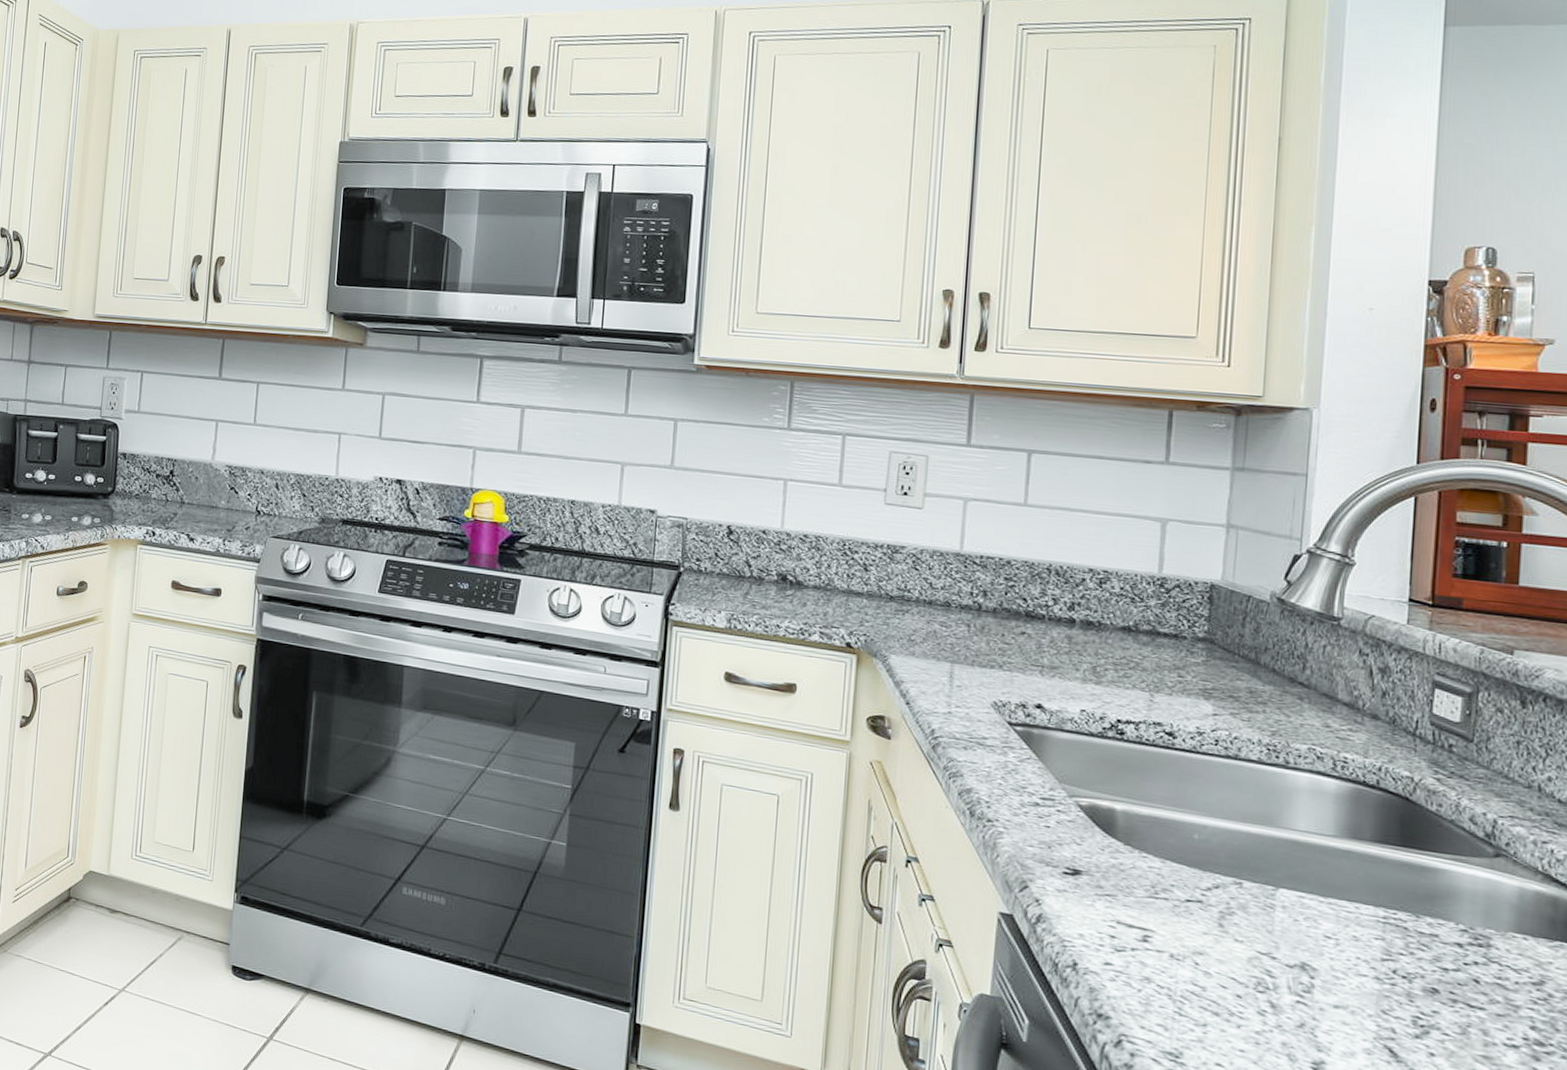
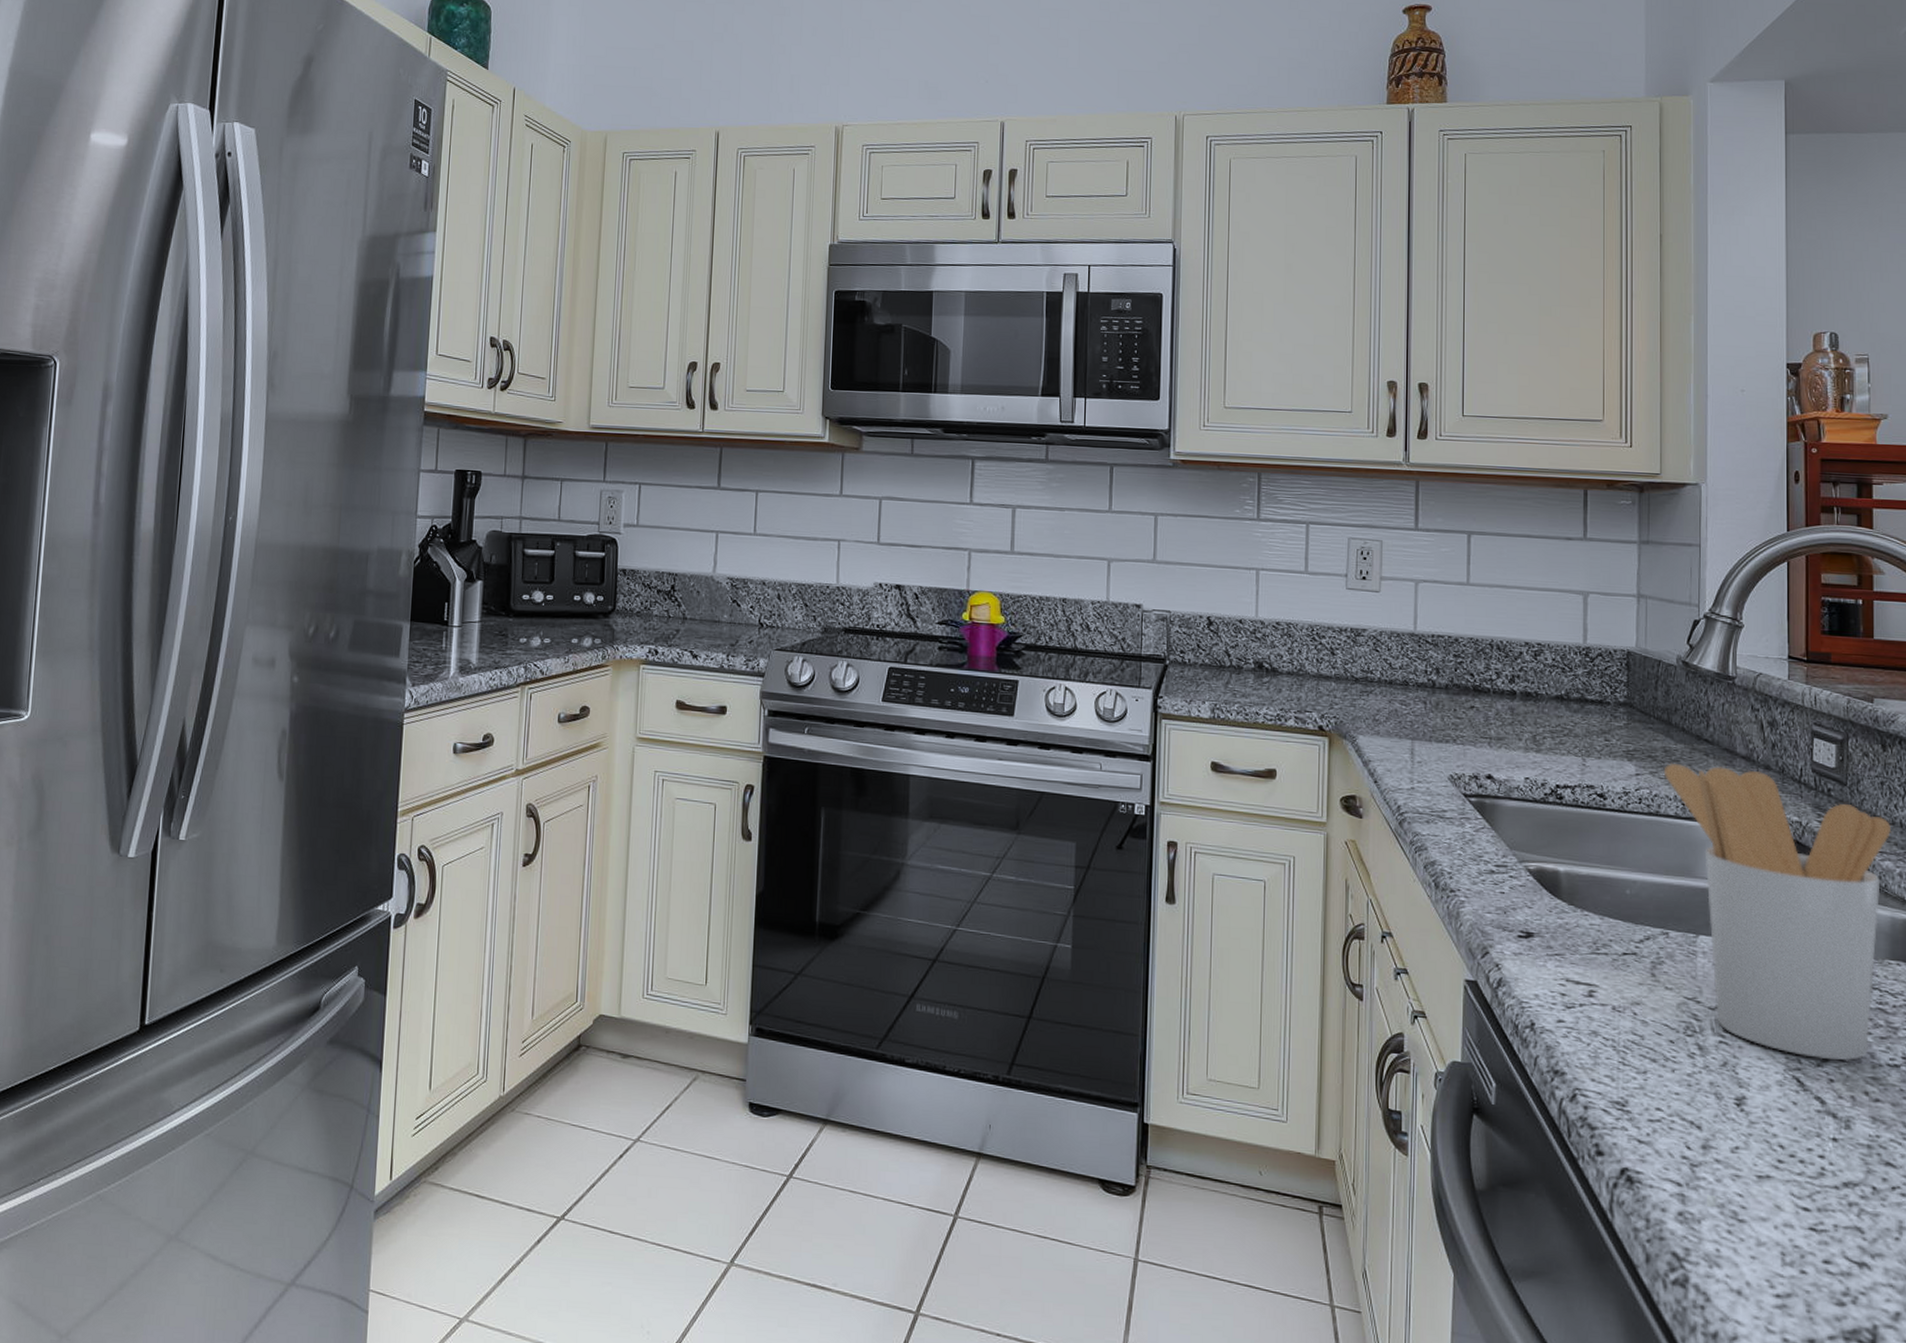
utensil holder: none [1246,704,1527,1036] -> present [1663,762,1892,1062]

